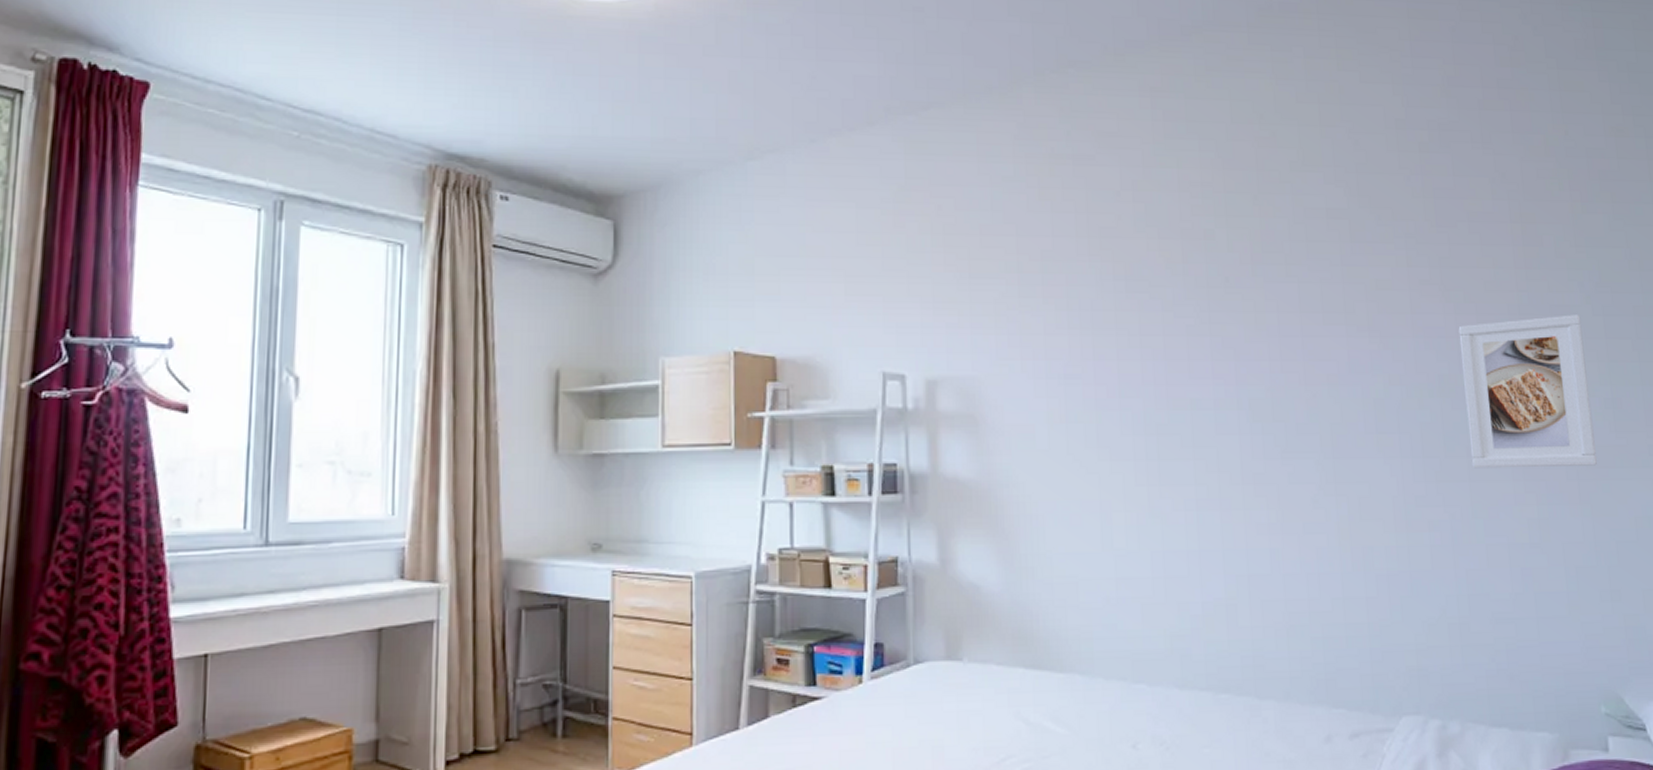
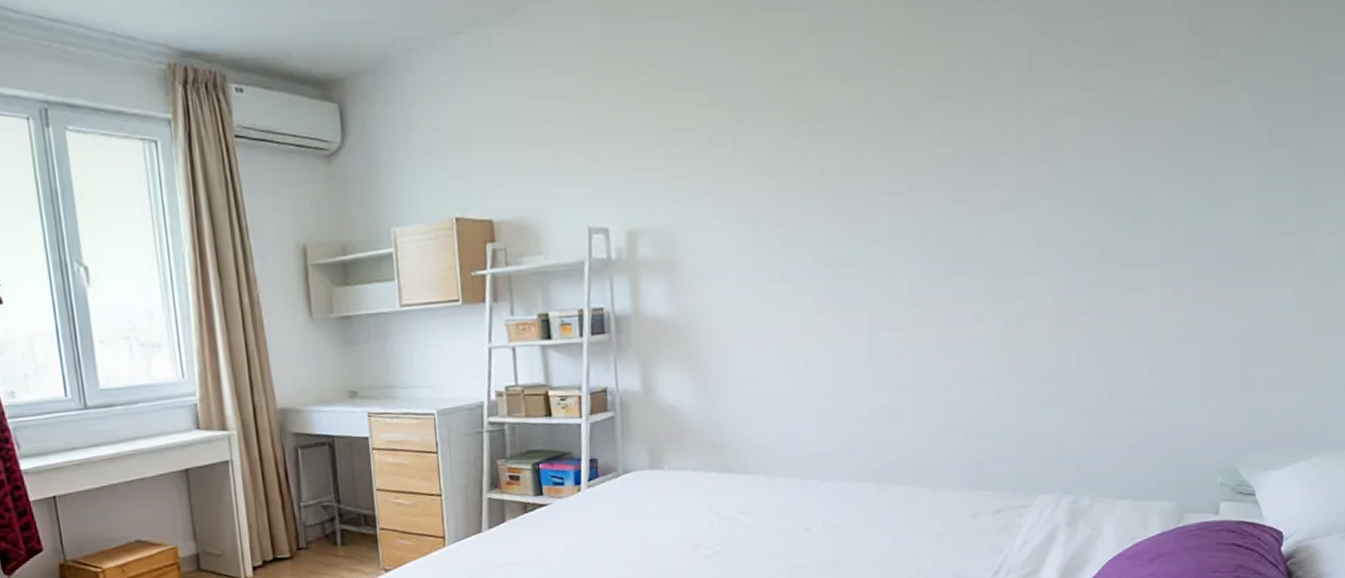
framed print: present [1458,315,1597,469] -> none [1124,125,1247,279]

